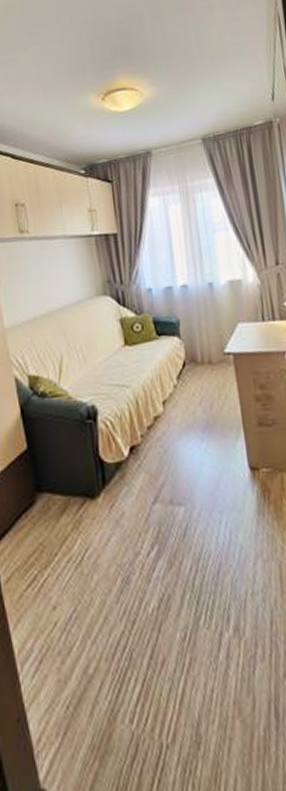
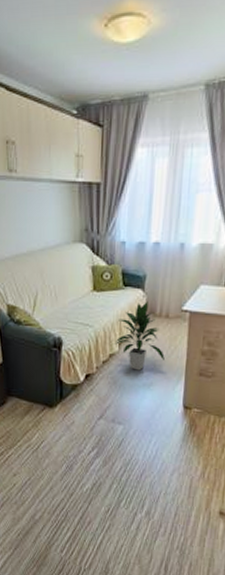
indoor plant: none [157,349,217,432] -> present [114,302,165,371]

